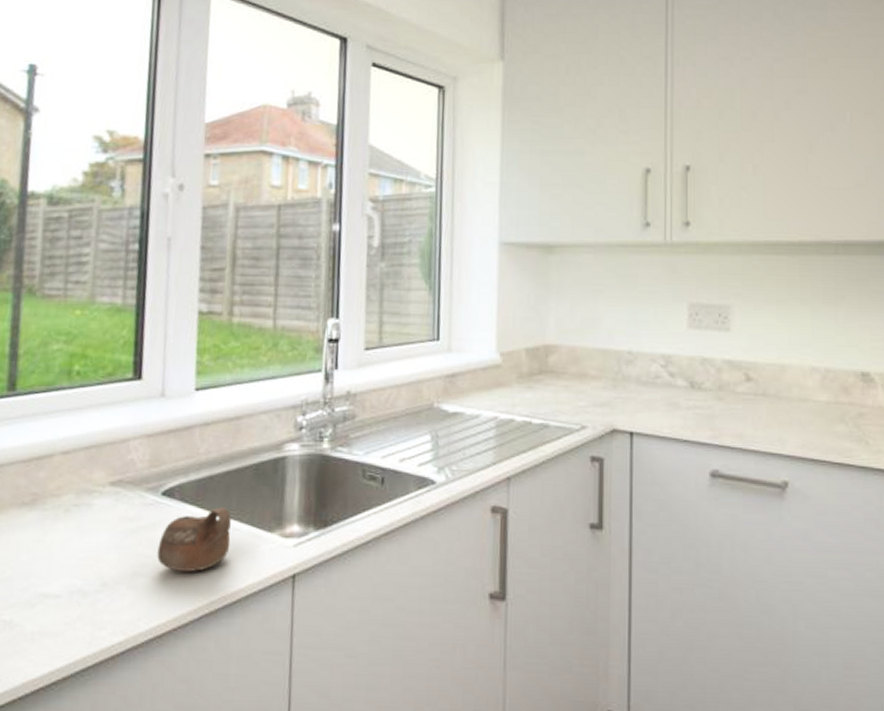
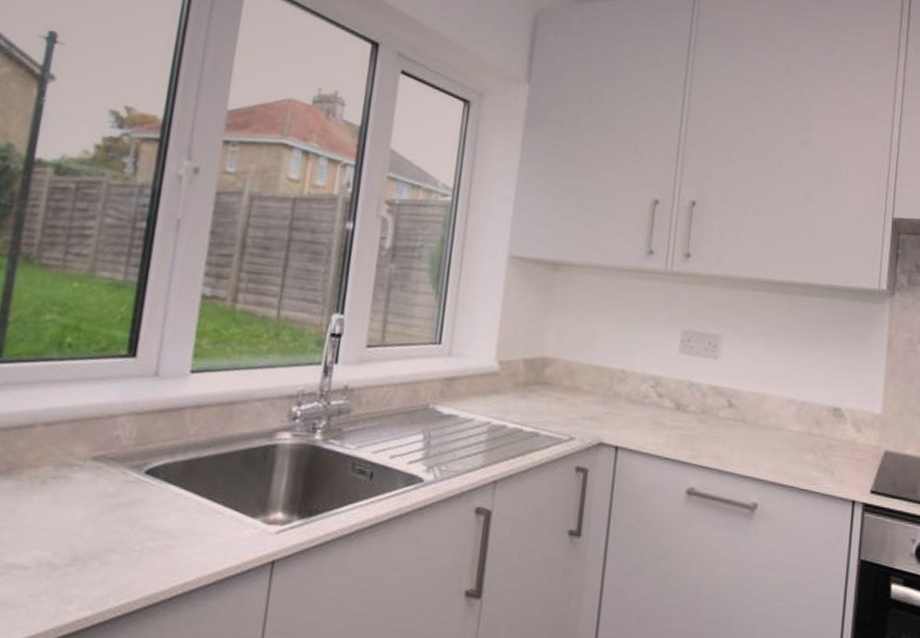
cup: present [157,506,231,573] -> none [134,489,215,552]

